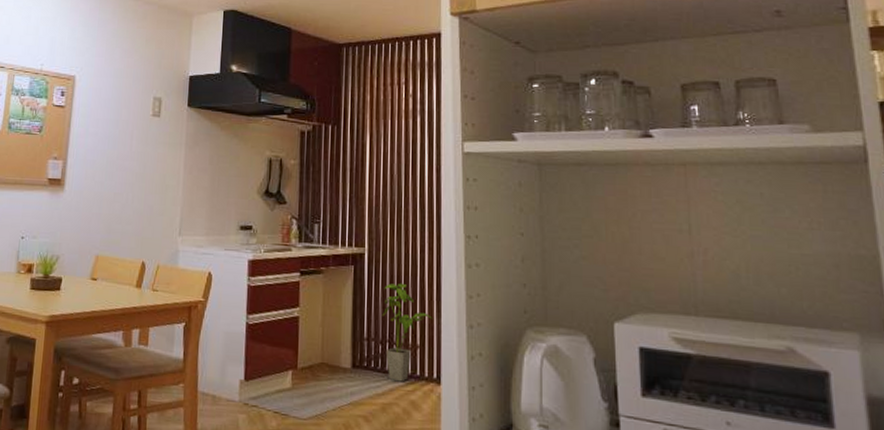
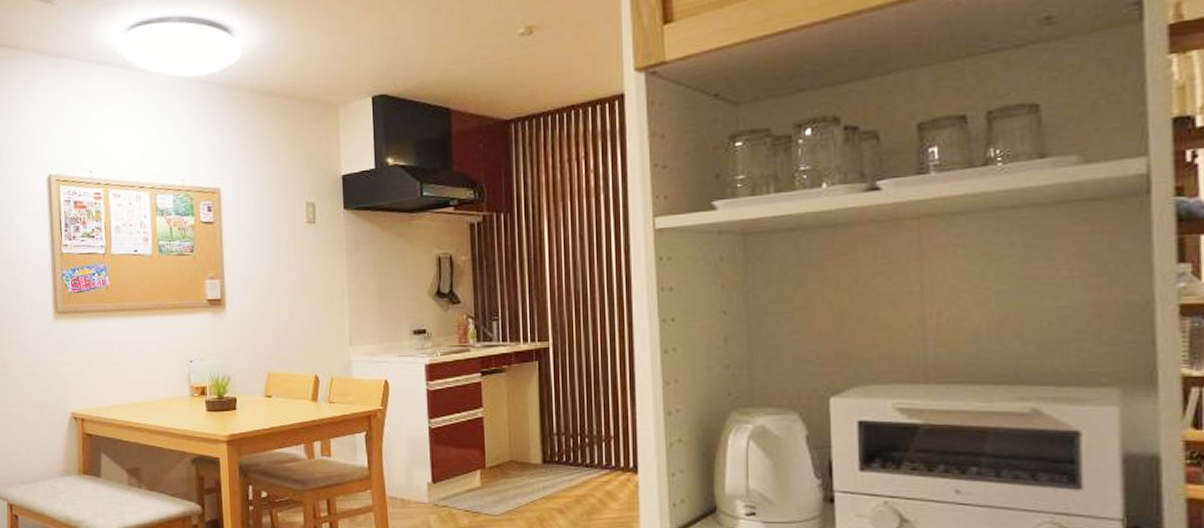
house plant: present [382,283,433,382] -> none [571,374,627,474]

